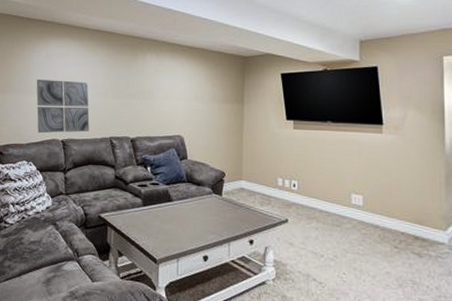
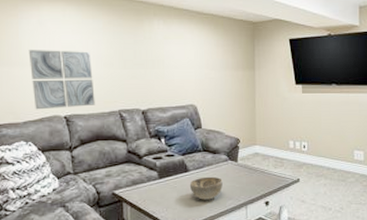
decorative bowl: none [172,208,206,232] -> present [189,176,223,200]

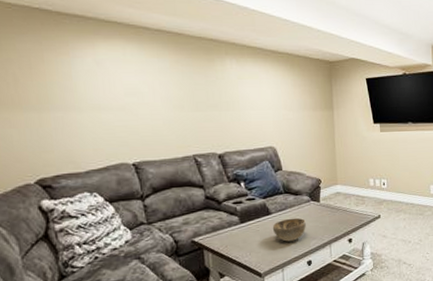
wall art: present [28,50,95,110] -> none [85,92,167,158]

